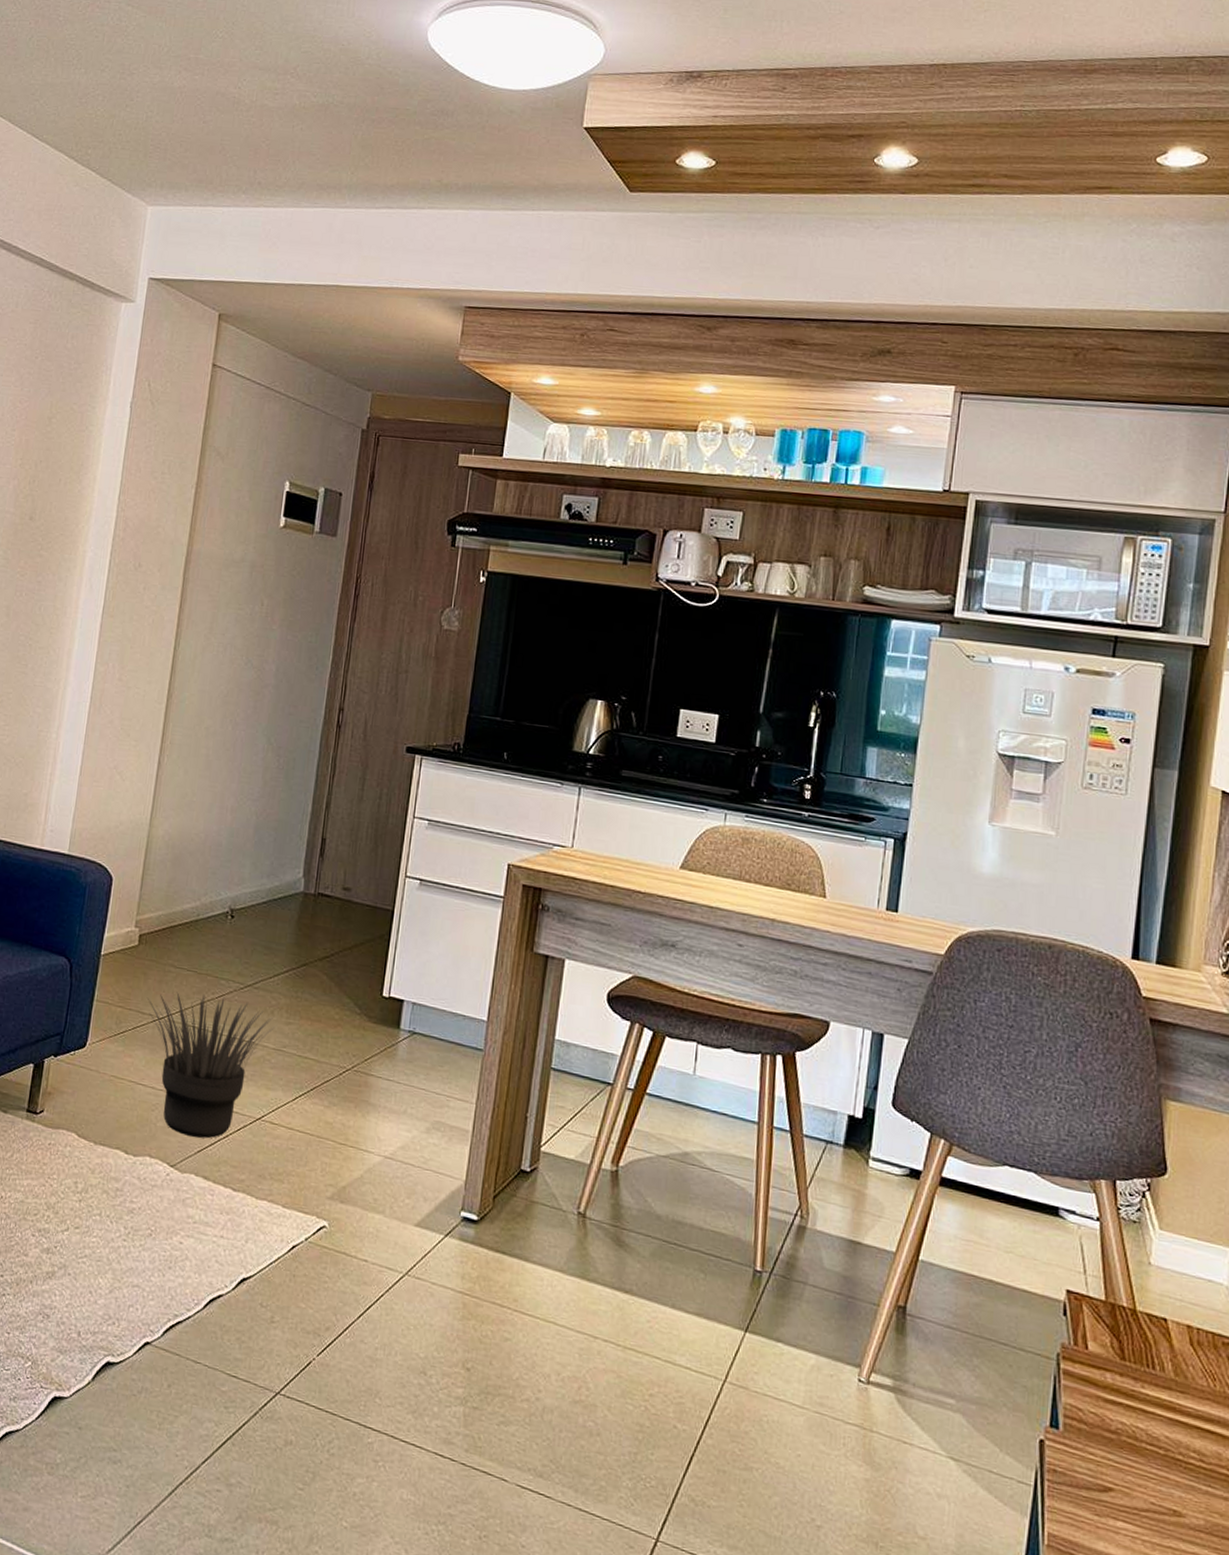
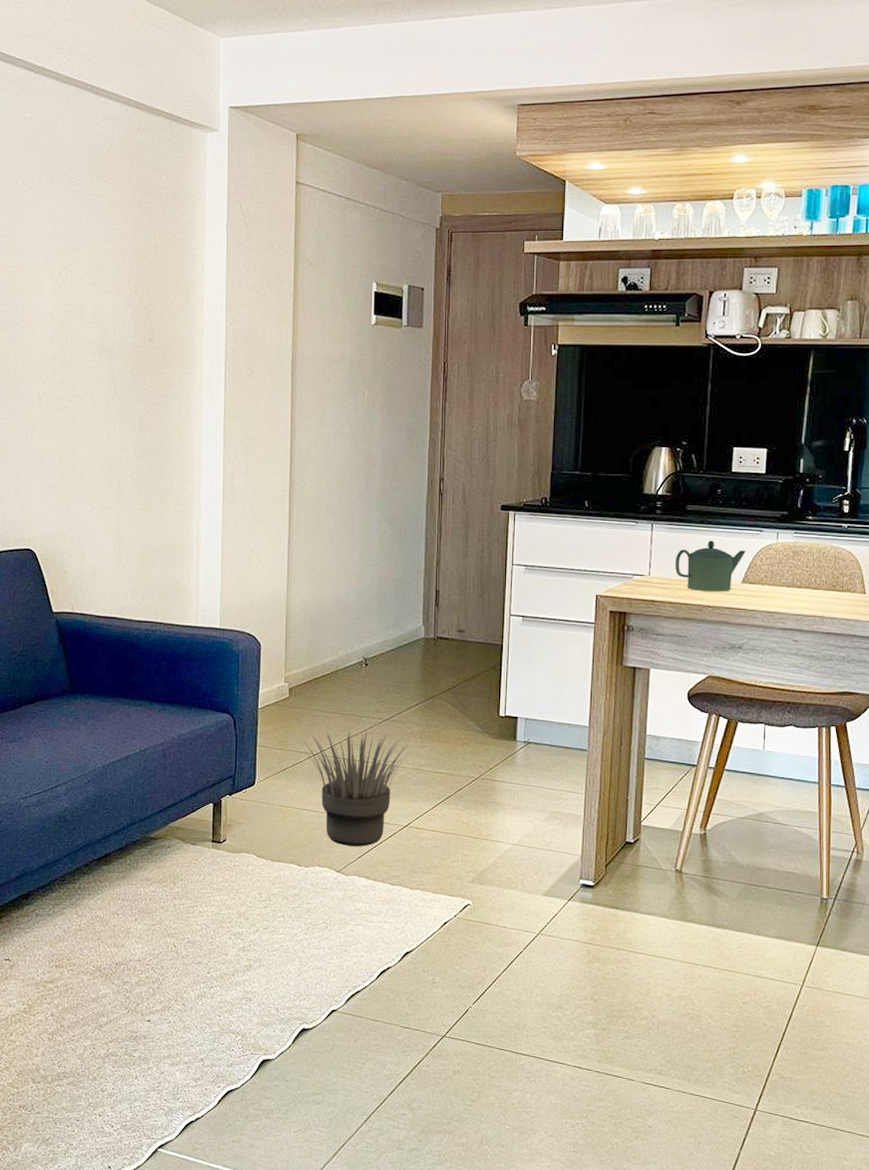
teapot: none [602,814,688,878] -> present [674,541,746,592]

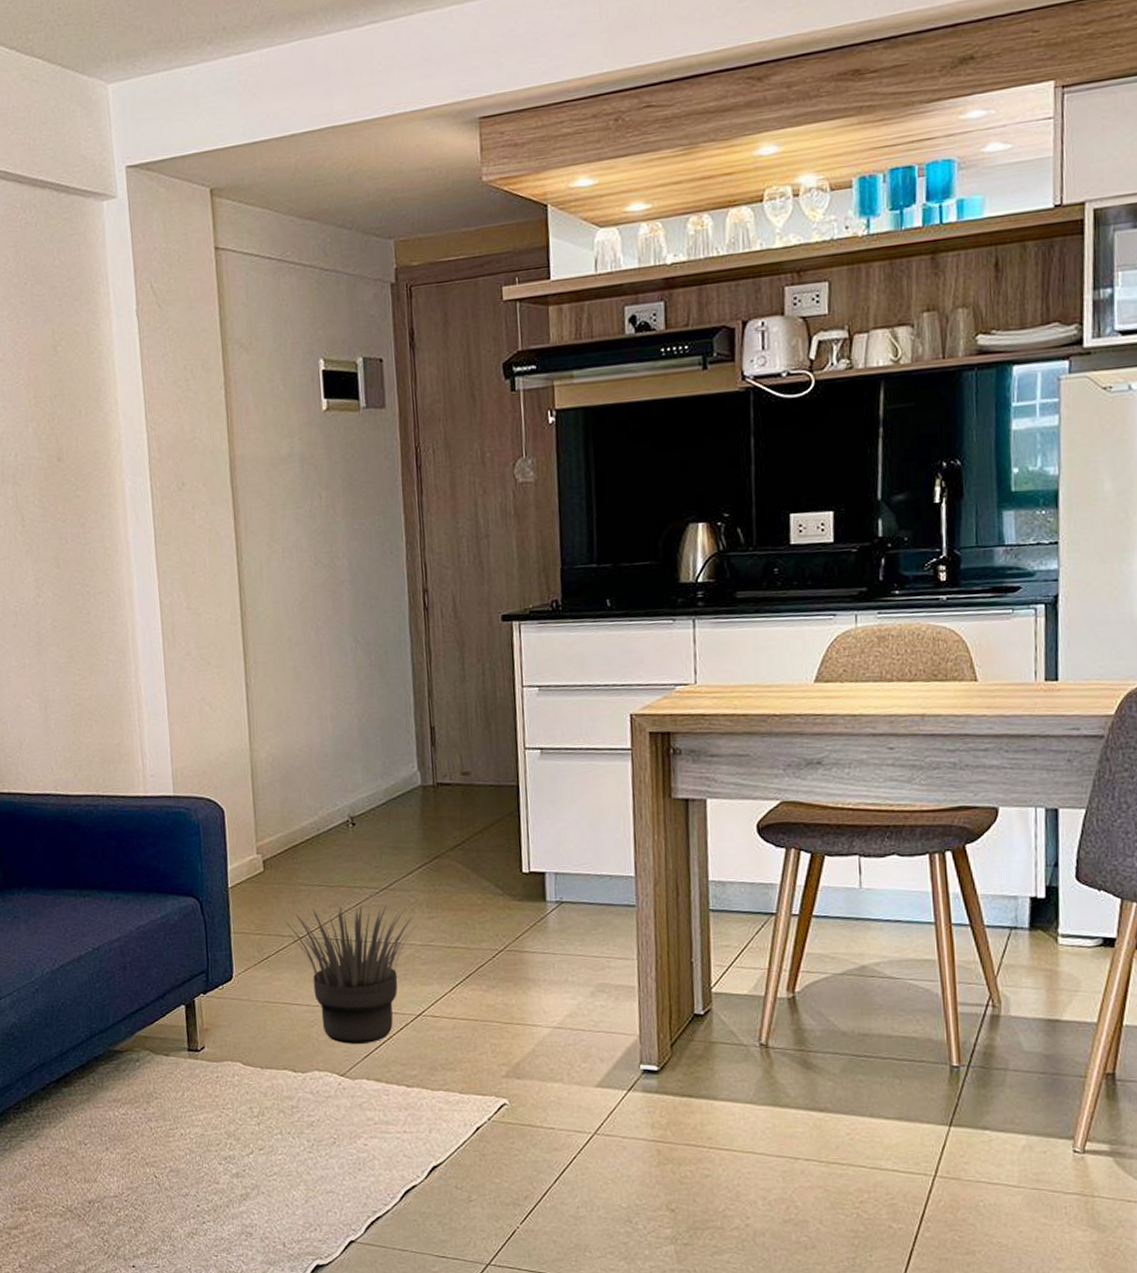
teapot: present [674,541,746,592] -> none [726,633,818,698]

